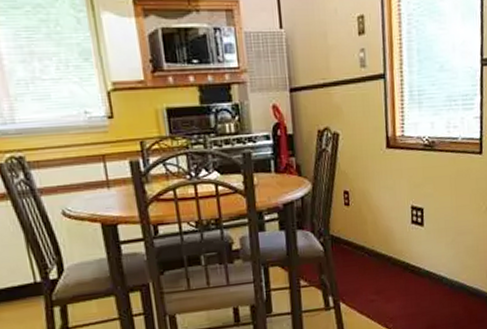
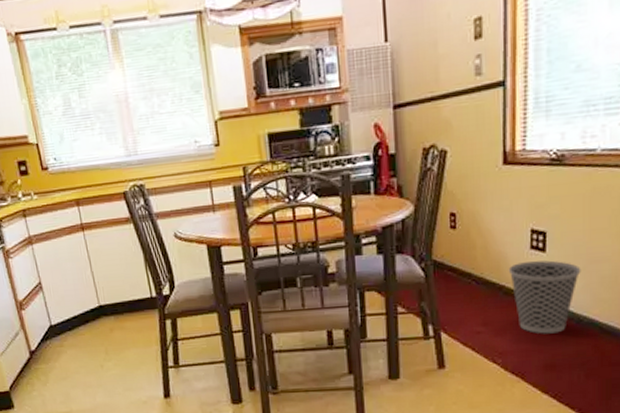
wastebasket: none [394,233,452,299] -> present [508,260,581,334]

